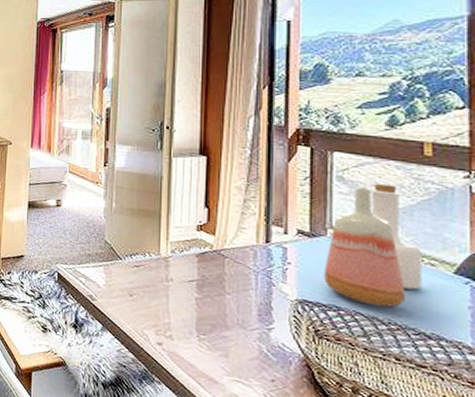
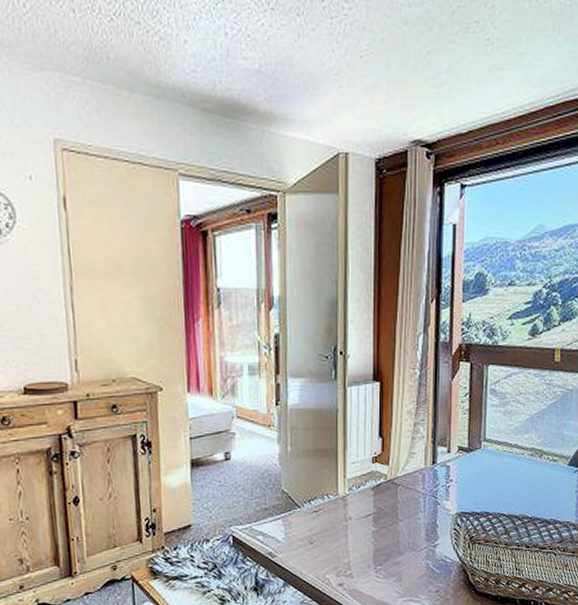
vase: present [324,187,407,307] -> none [478,397,536,505]
bottle: present [369,184,422,290] -> none [514,392,548,485]

